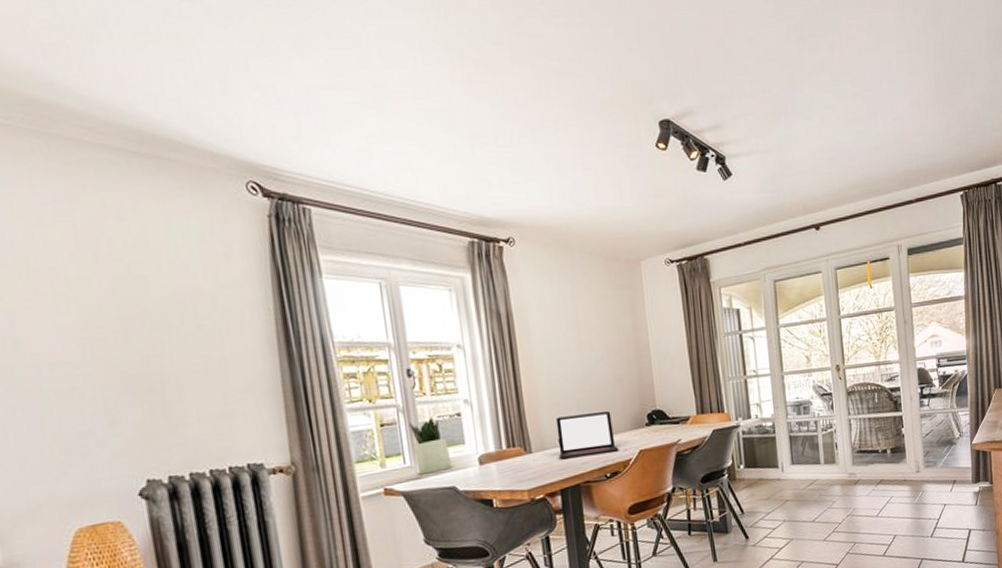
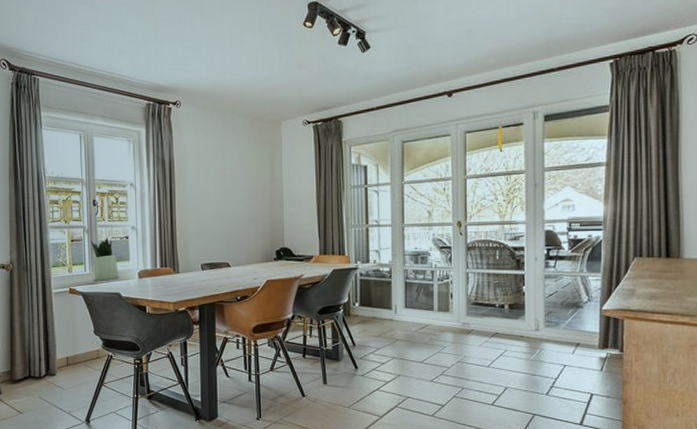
laptop: present [555,411,619,460] -> none [200,245,250,281]

